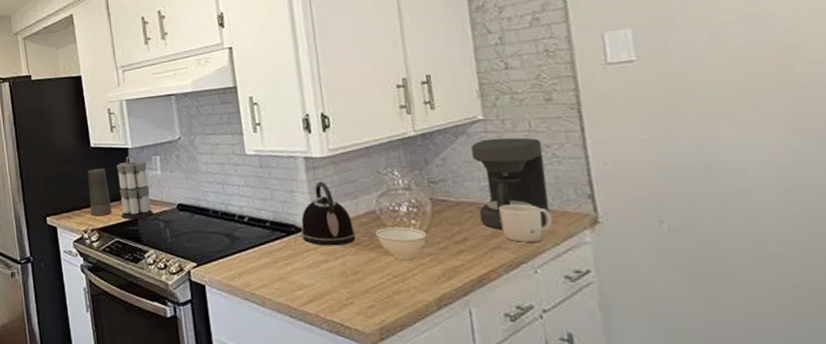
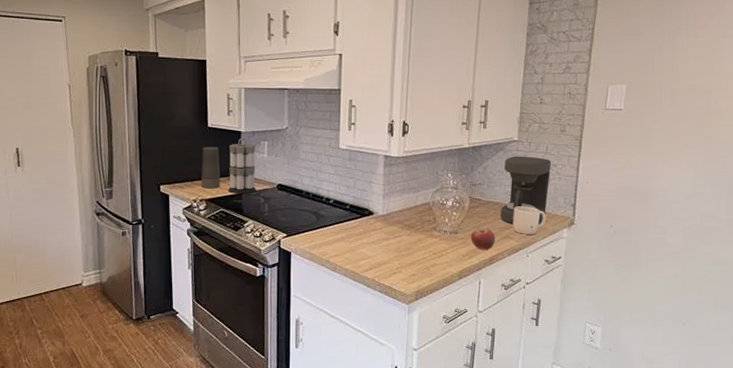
kettle: present [301,181,356,246] -> none [372,176,412,228]
bowl: present [375,227,428,261] -> none [426,216,462,242]
fruit: none [442,238,481,267] -> present [470,228,495,250]

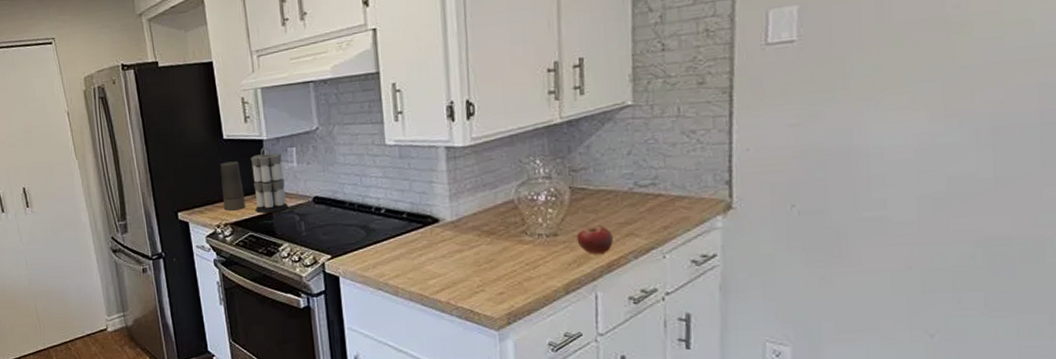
coffee maker: present [500,156,551,225] -> none [616,123,688,217]
mug: present [513,206,546,234] -> none [635,191,687,229]

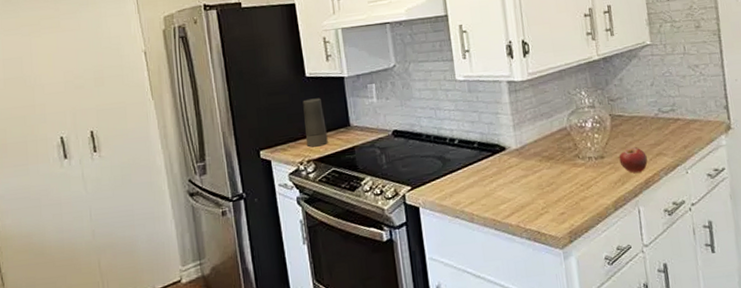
spice rack: present [251,146,288,213] -> none [333,83,369,149]

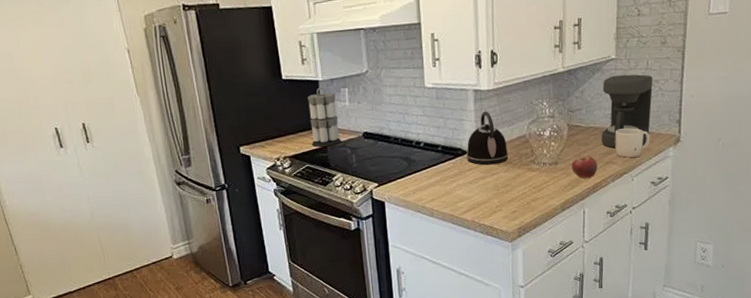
canister: present [303,98,328,148] -> none [279,99,303,145]
spice rack: none [333,83,369,149] -> present [308,87,341,147]
kettle: none [505,103,550,162] -> present [466,111,509,165]
coffee maker: none [641,59,698,139] -> present [601,74,653,149]
mug: none [660,115,699,149] -> present [615,128,650,158]

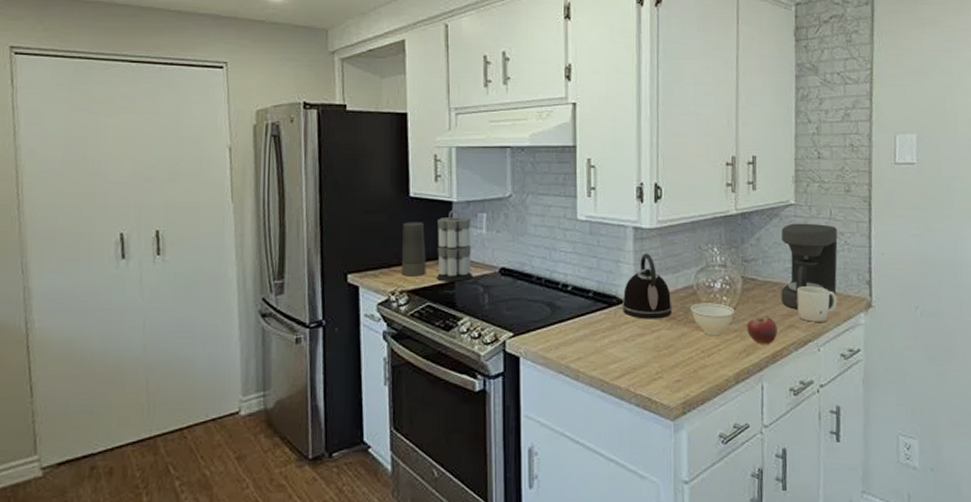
canister: none [279,99,303,145] -> present [402,222,426,277]
bowl: none [523,148,562,175] -> present [690,303,735,336]

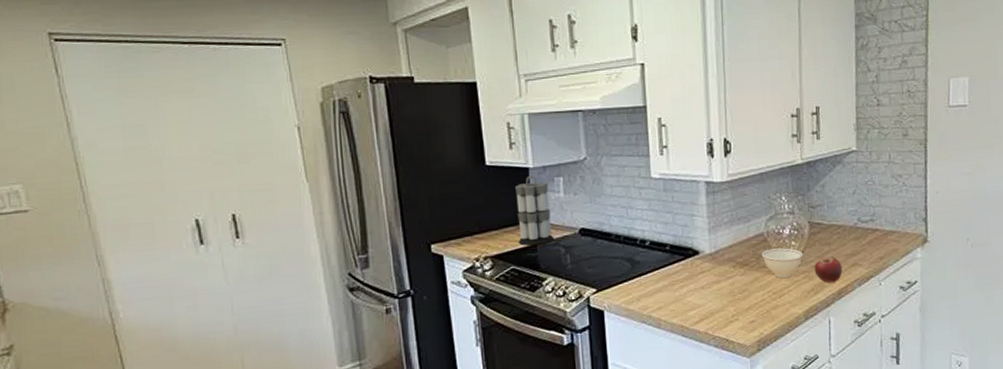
canister: present [402,222,426,277] -> none [481,189,508,243]
kettle: present [622,253,672,319] -> none [698,205,745,268]
coffee maker: present [781,223,838,310] -> none [844,168,896,249]
mug: present [796,286,837,322] -> none [859,226,897,260]

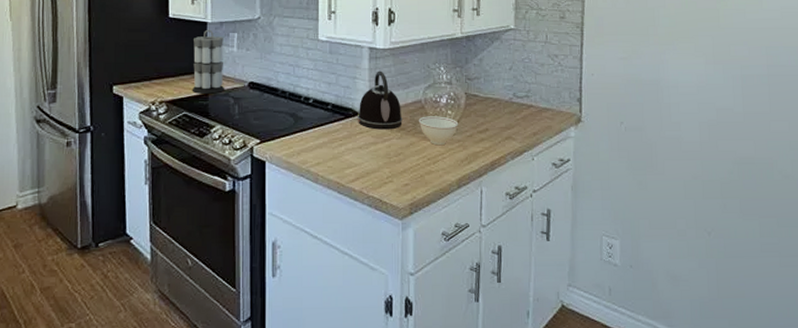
kettle: none [698,205,745,268] -> present [358,71,403,130]
fruit: present [814,257,842,283] -> none [469,128,496,153]

